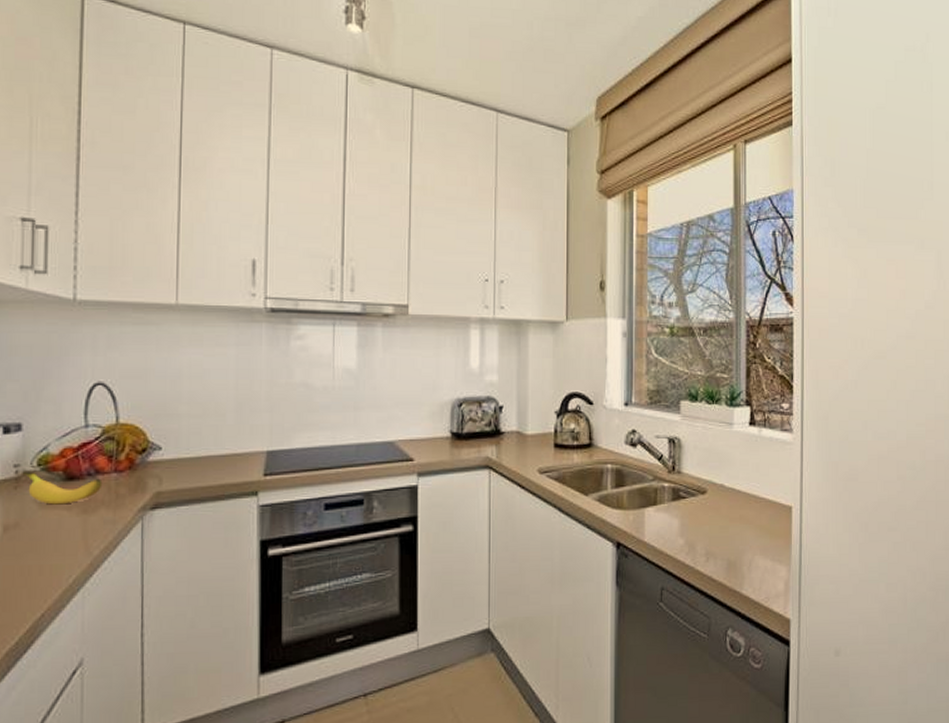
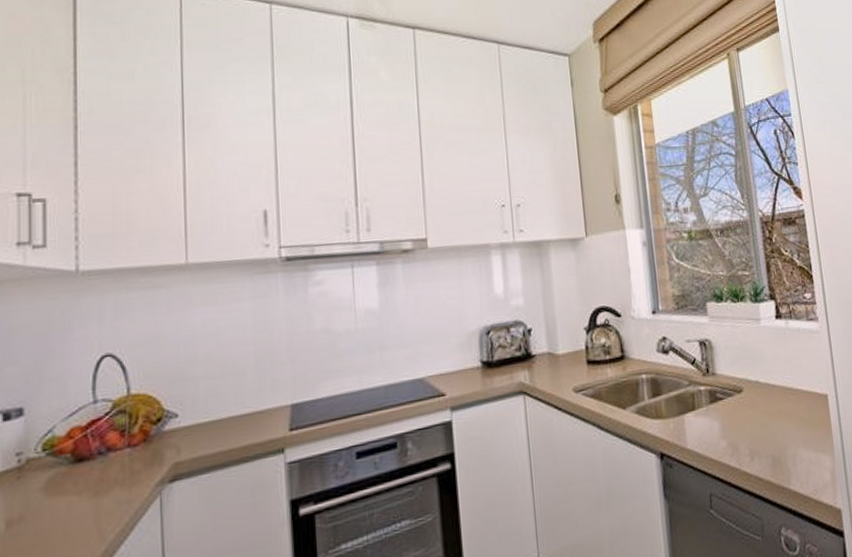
banana: present [24,472,103,505] -> none [27,456,115,492]

